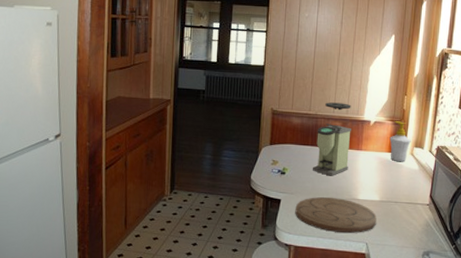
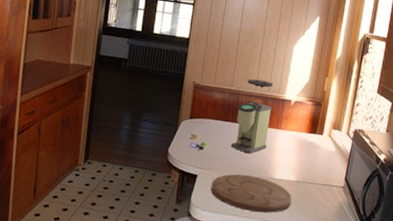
soap bottle: present [389,121,411,162] -> none [308,102,330,144]

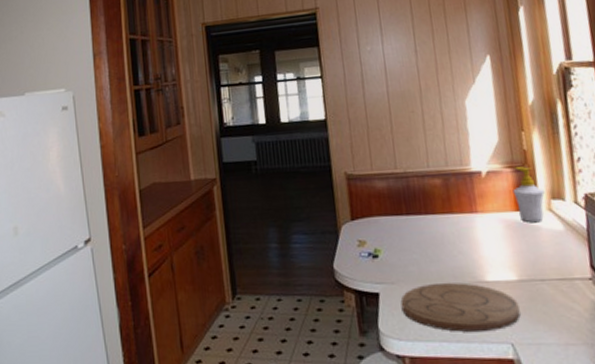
coffee grinder: present [231,79,273,154] -> none [410,152,464,253]
soap bottle: none [308,102,330,144] -> present [512,167,545,223]

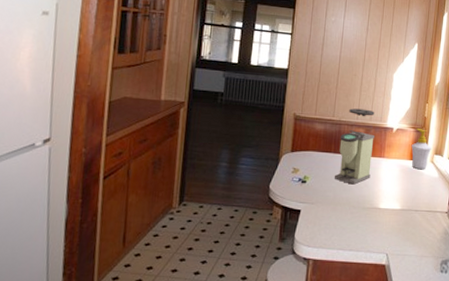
cutting board: present [400,282,521,332] -> none [315,206,397,244]
coffee grinder: none [410,152,464,253] -> present [335,108,375,185]

